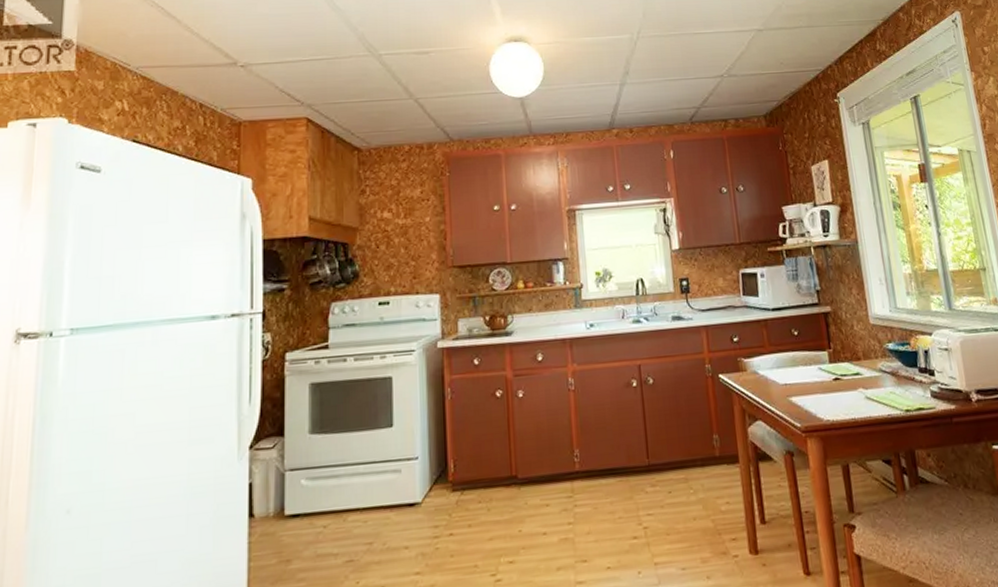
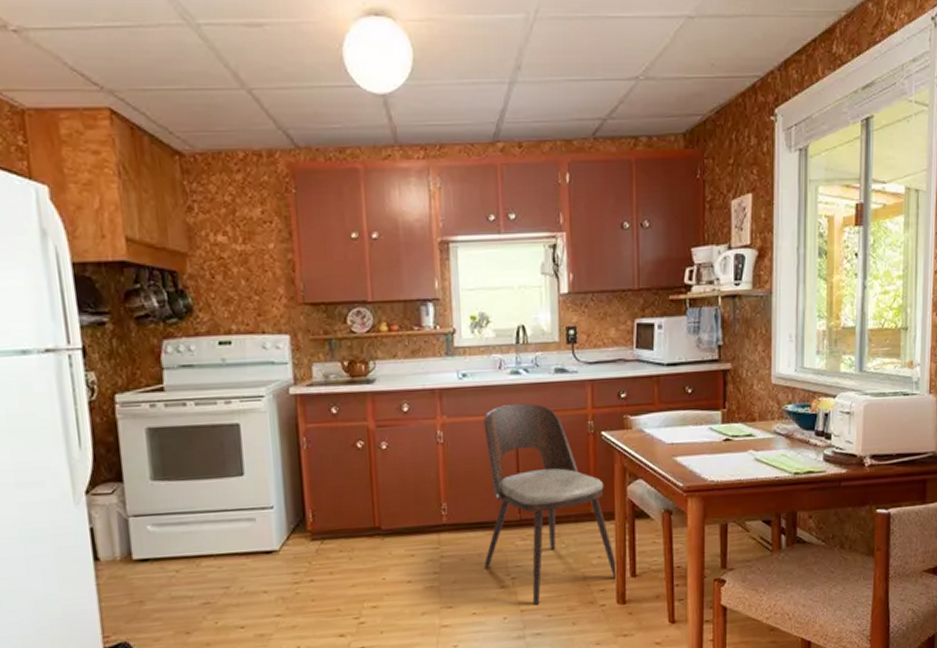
dining chair: none [610,349,747,557] -> present [484,402,618,605]

